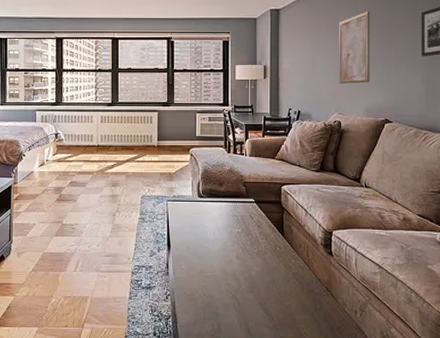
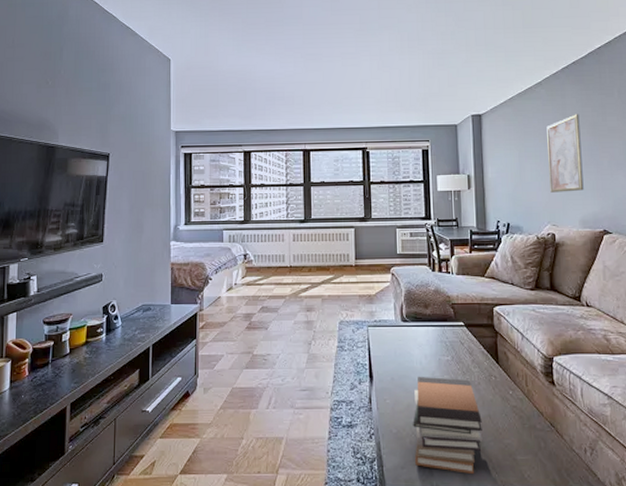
book stack: none [205,245,266,331] -> present [413,376,483,475]

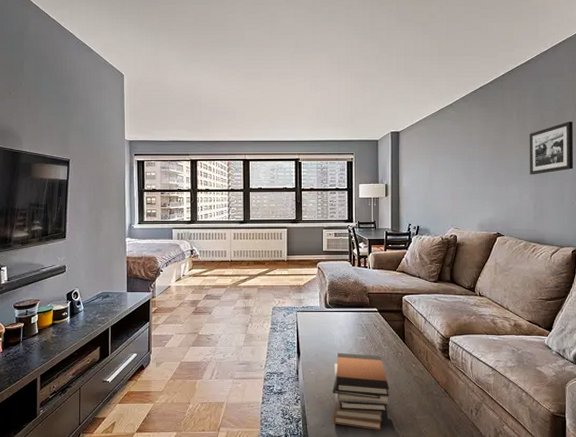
wall art: present [546,114,584,193] -> none [454,133,483,201]

